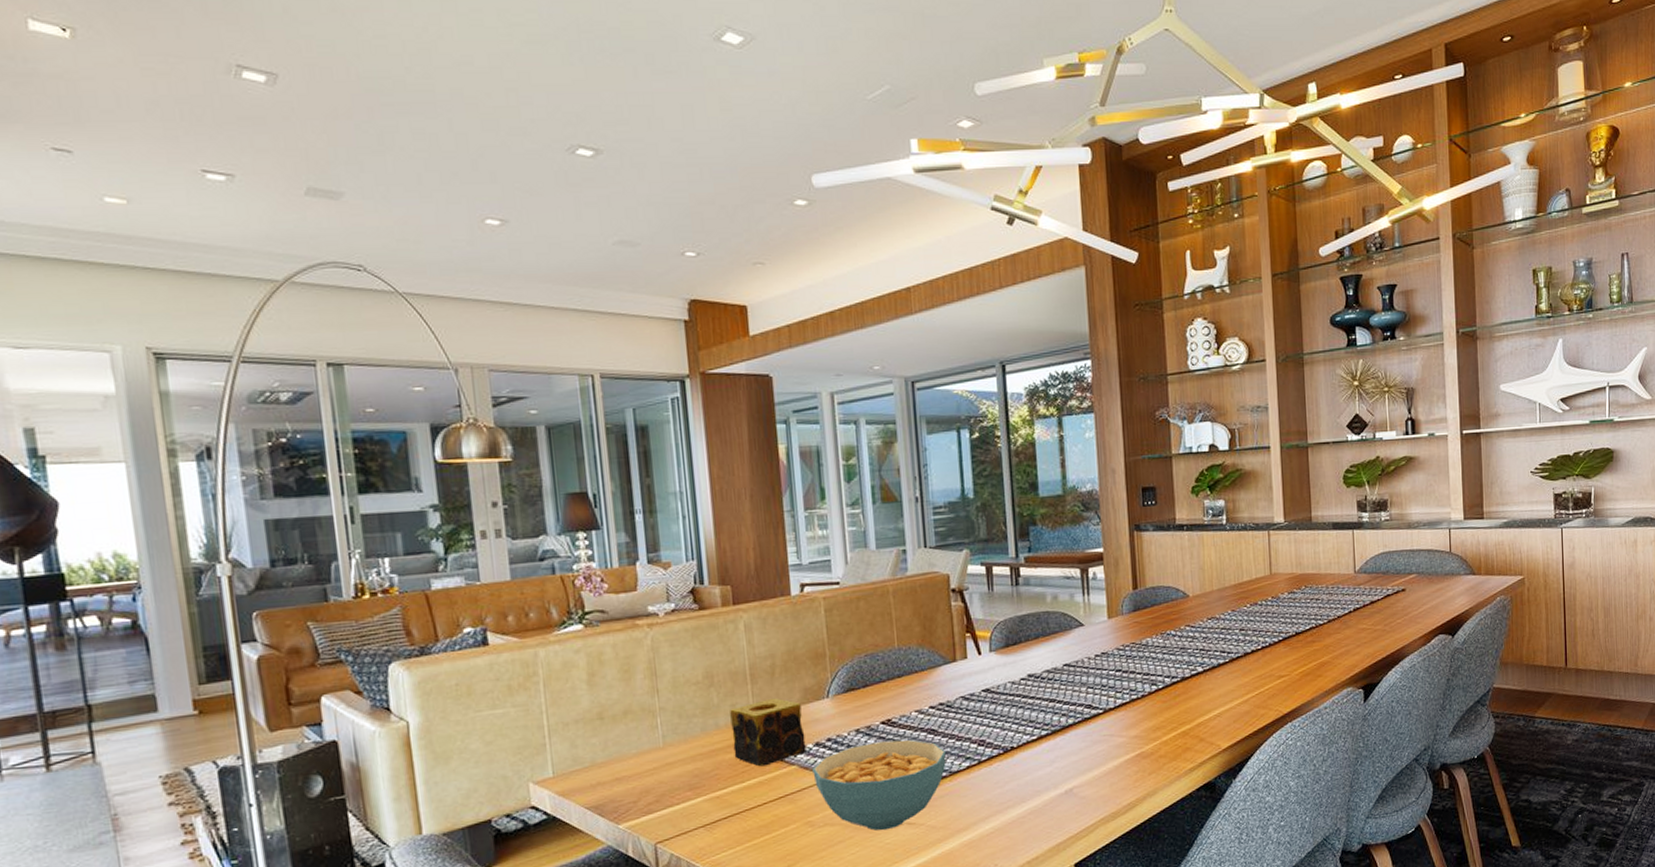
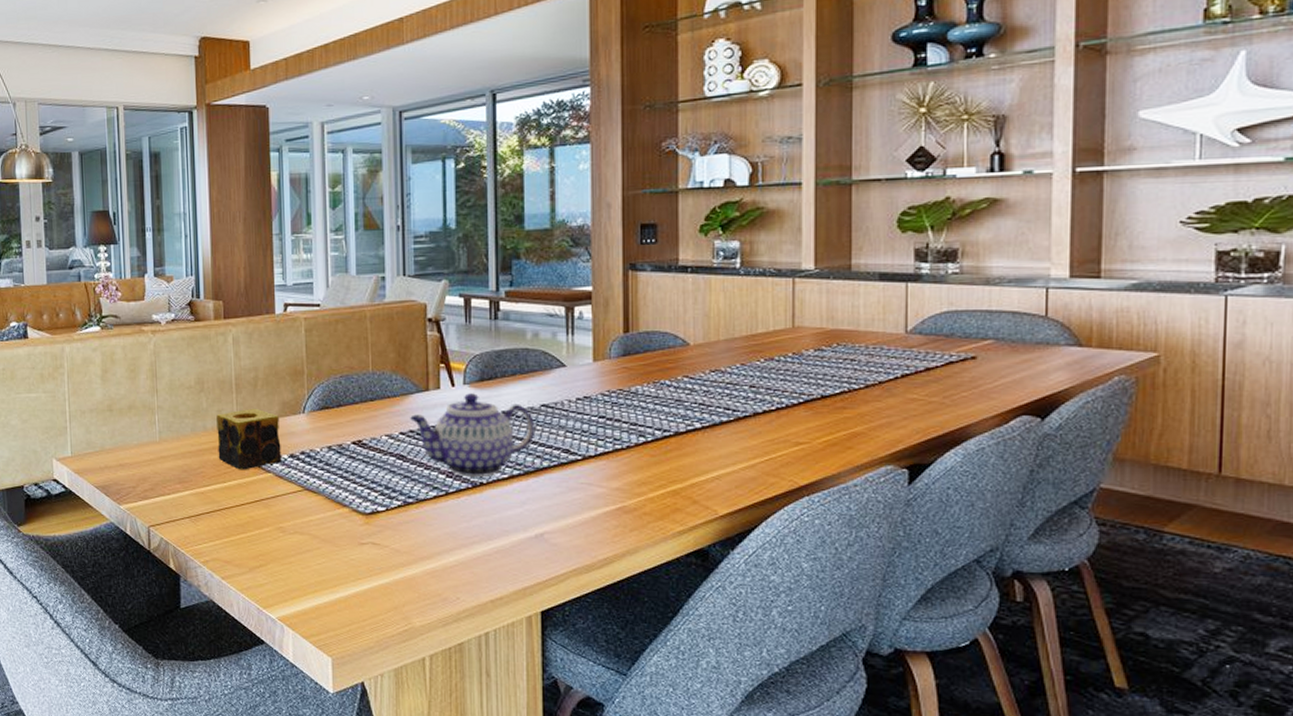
cereal bowl: present [812,739,946,831] -> none [286,460,413,547]
teapot: none [939,659,1060,743] -> present [410,393,536,478]

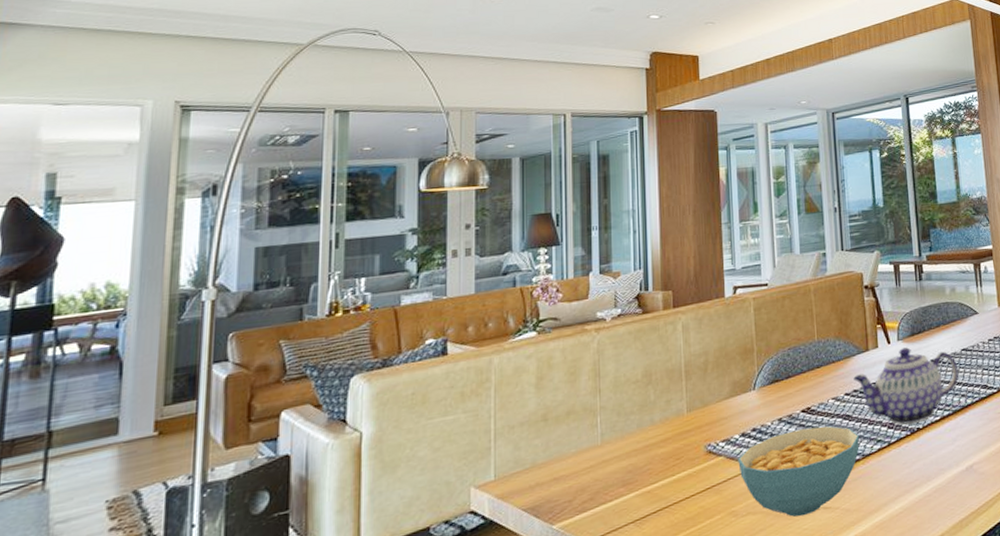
candle: present [216,408,282,470] -> none [665,392,733,460]
cereal bowl: none [286,460,413,547] -> present [738,425,860,517]

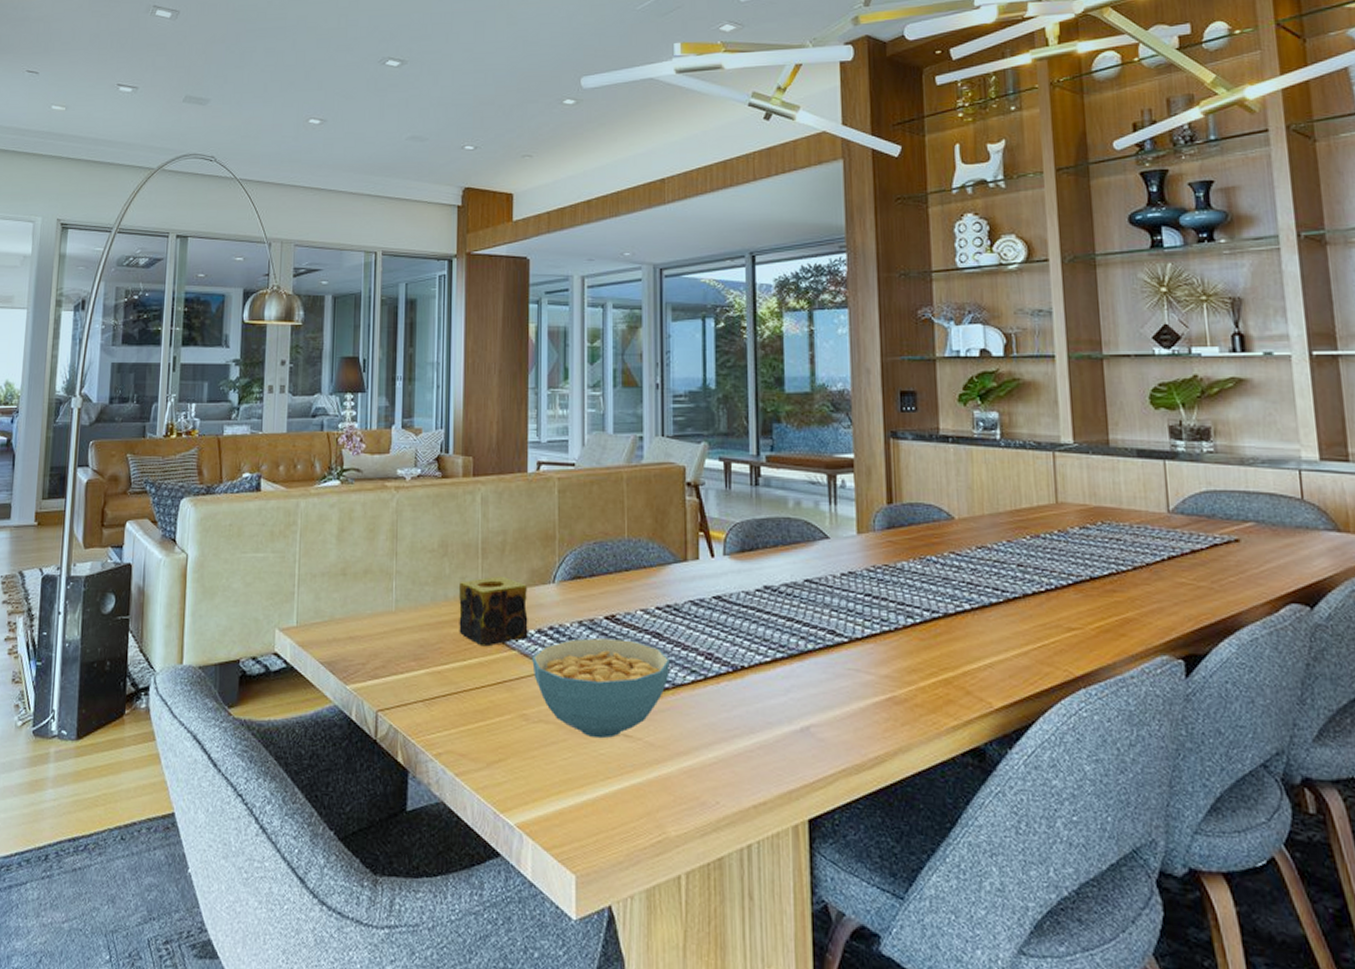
candle: none [665,392,733,460] -> present [459,575,528,647]
teapot: present [853,347,959,425] -> none [667,565,799,661]

